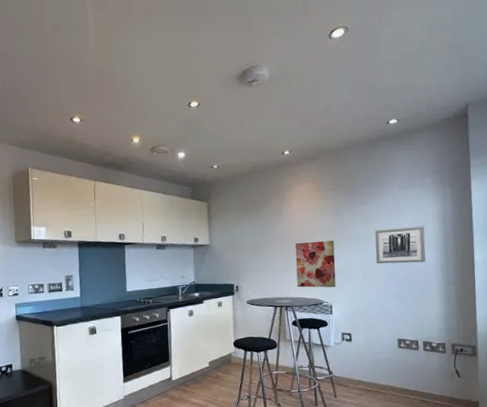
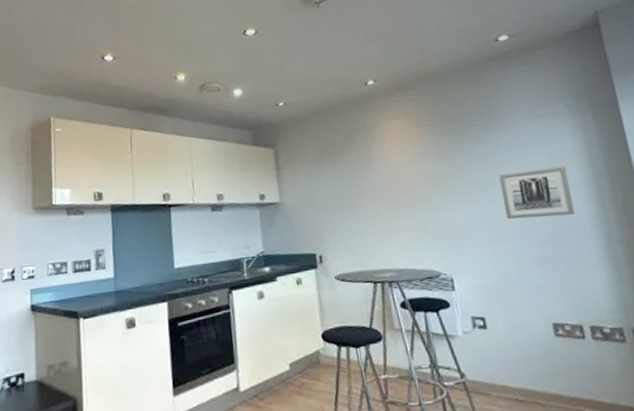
wall art: present [295,240,336,288] -> none [394,189,455,255]

